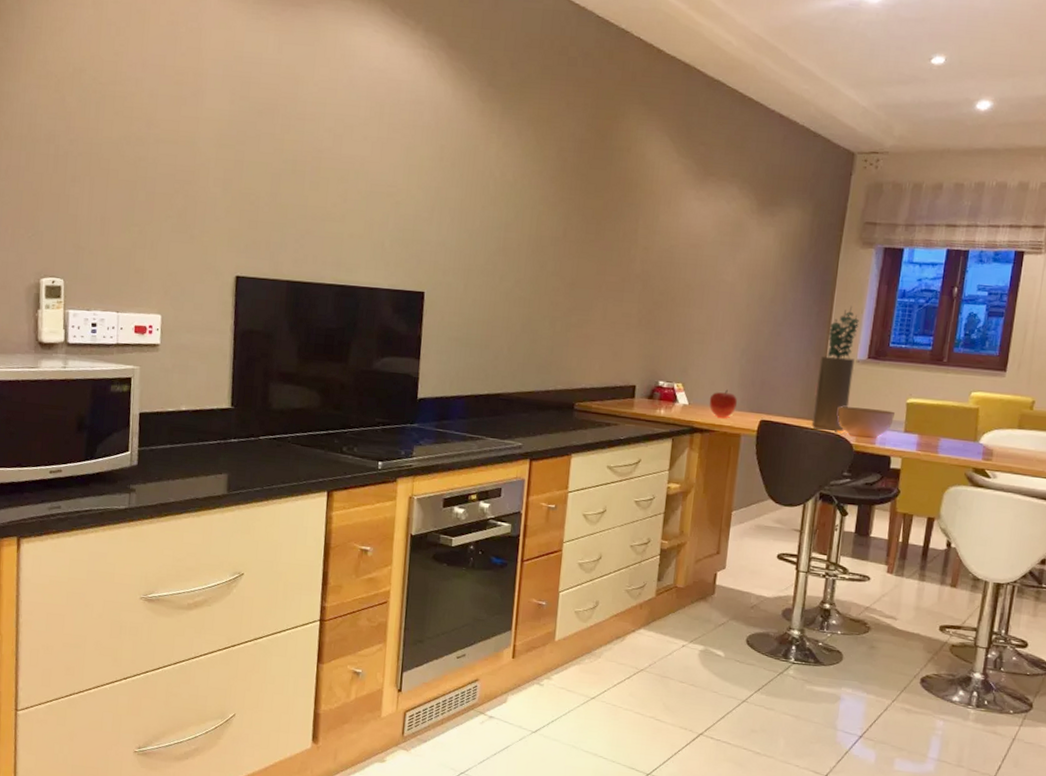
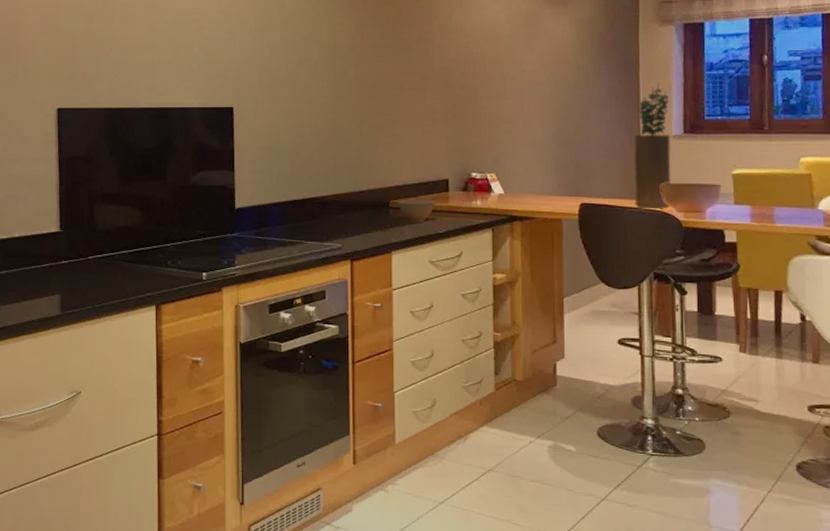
bowl: none [582,403,620,428] -> present [397,199,435,224]
fruit: present [709,389,738,418] -> none [525,175,555,204]

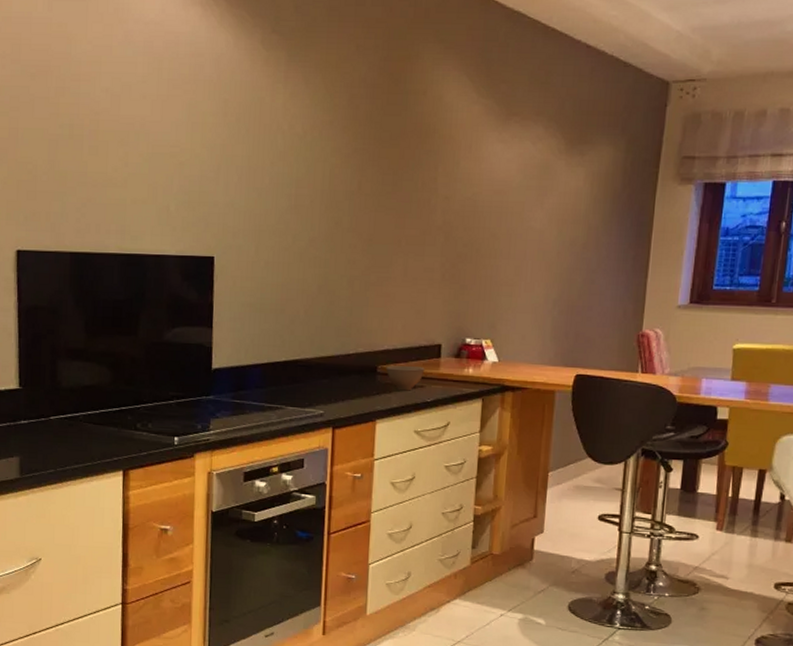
vase: present [633,83,671,208] -> none [630,248,679,382]
bowl: present [659,183,722,213] -> none [658,356,721,388]

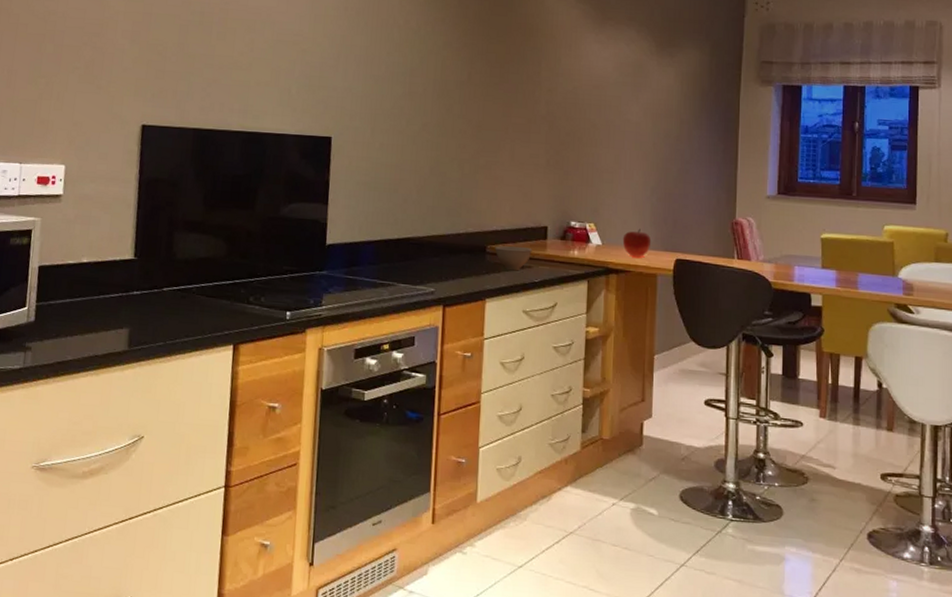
fruit: none [520,343,551,374] -> present [622,228,652,258]

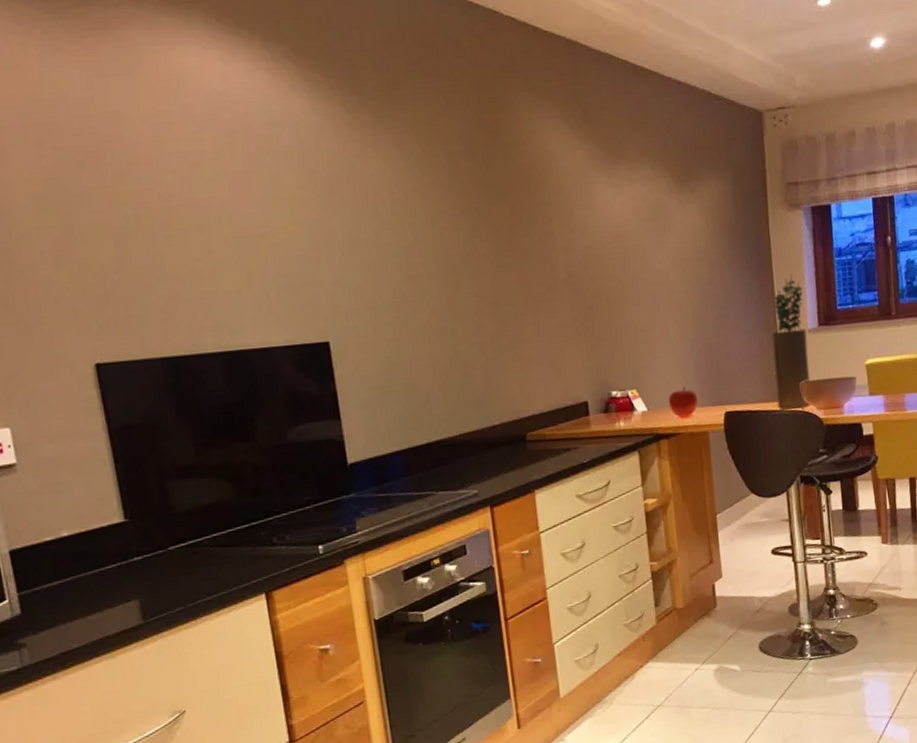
bowl: present [494,245,532,271] -> none [535,427,576,456]
vase: none [727,143,765,269] -> present [771,274,810,410]
bowl: none [752,243,811,275] -> present [799,376,857,410]

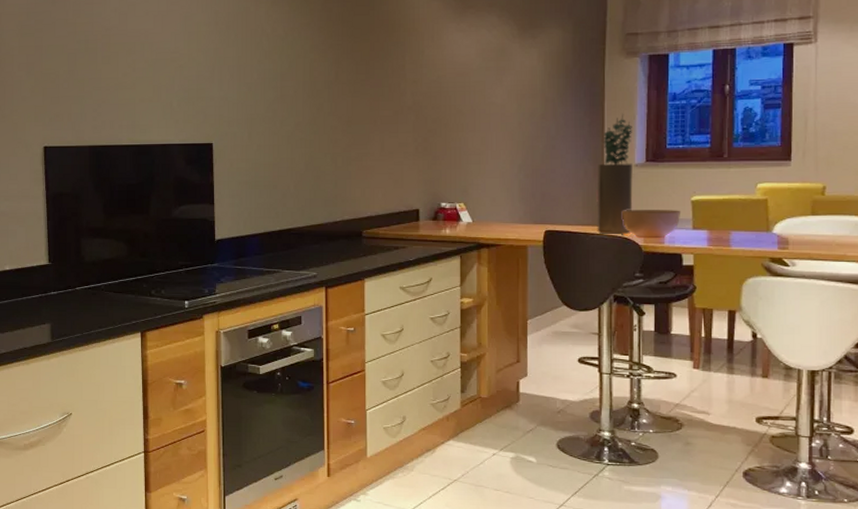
fruit: present [668,386,698,418] -> none [492,204,521,231]

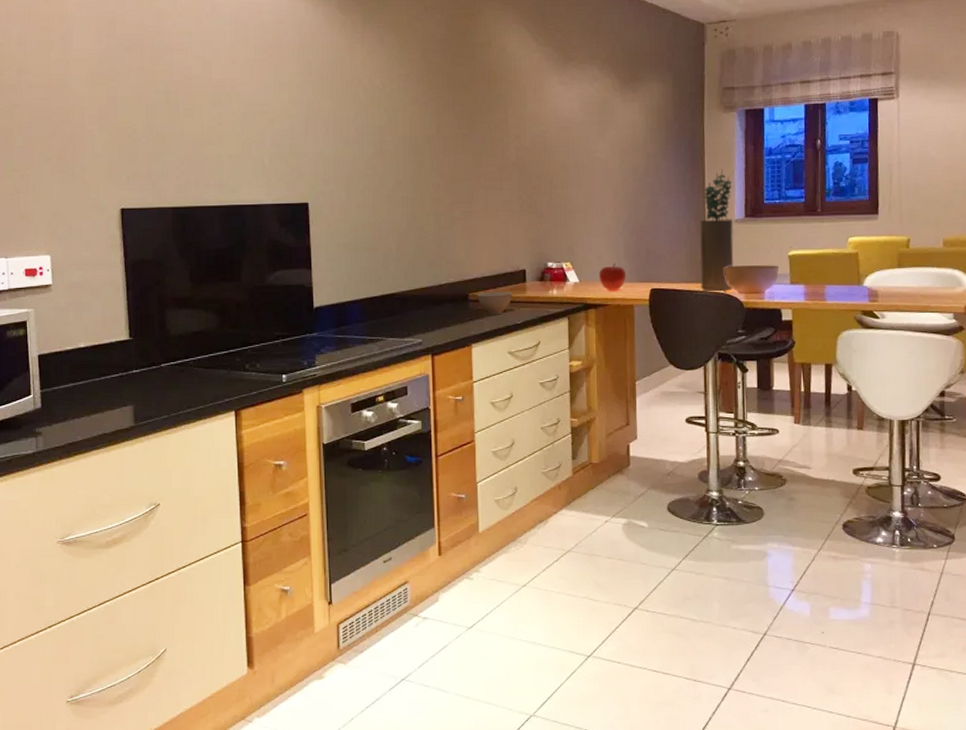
bowl: none [370,229,406,252] -> present [476,291,513,315]
fruit: none [492,204,521,231] -> present [598,263,627,291]

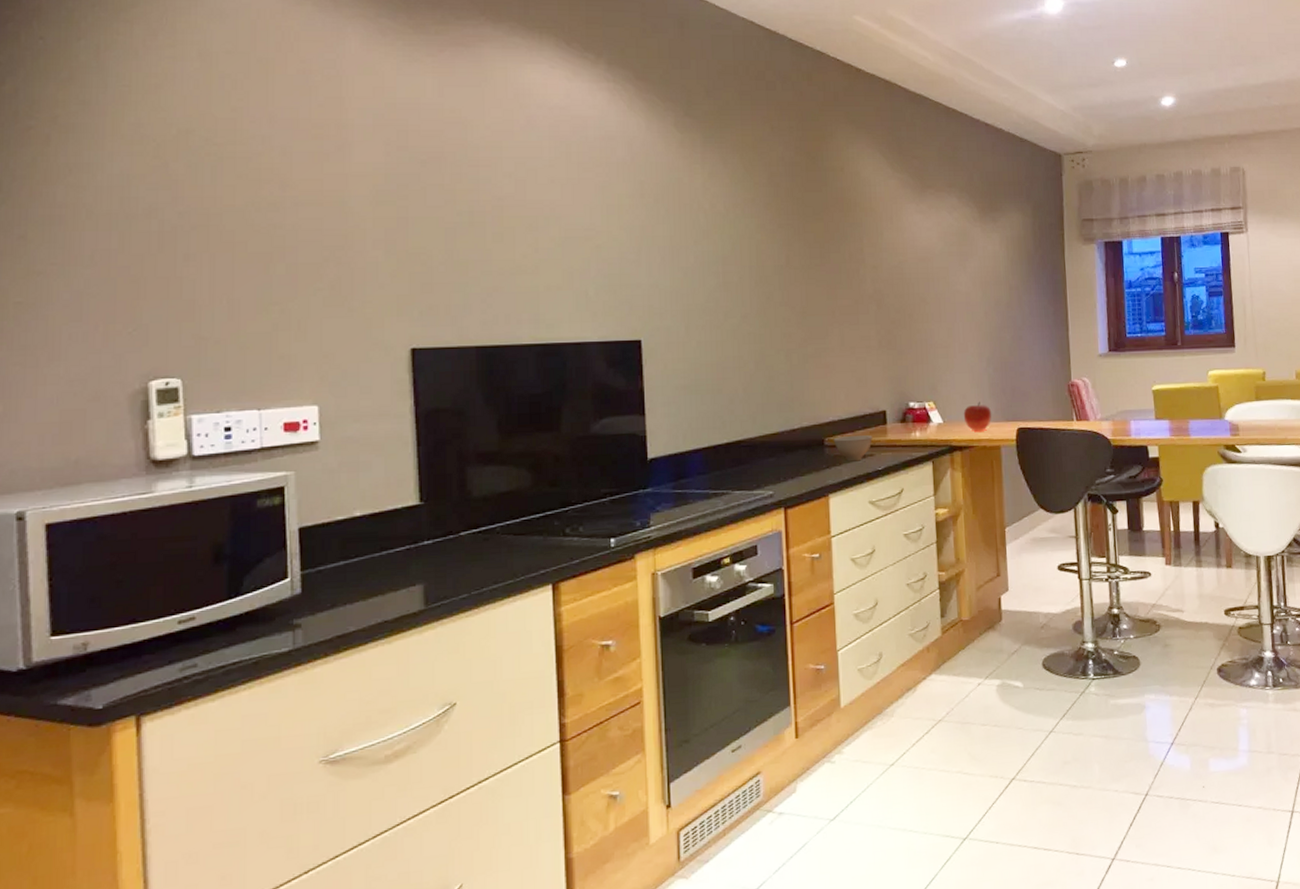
vase: present [699,169,734,291] -> none [1064,302,1100,429]
bowl: present [723,265,780,294] -> none [1089,400,1144,431]

